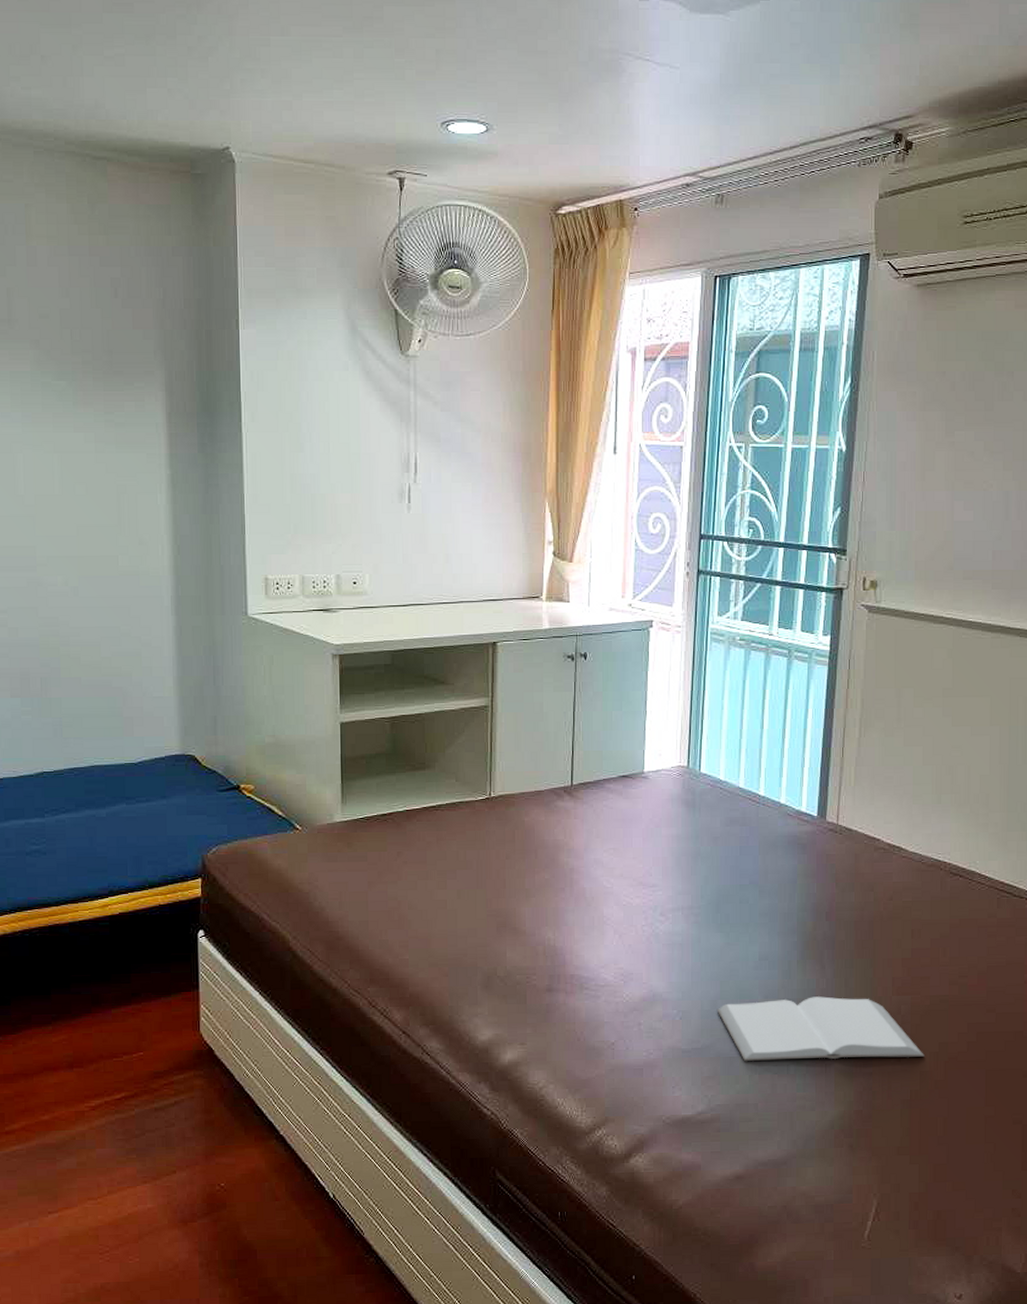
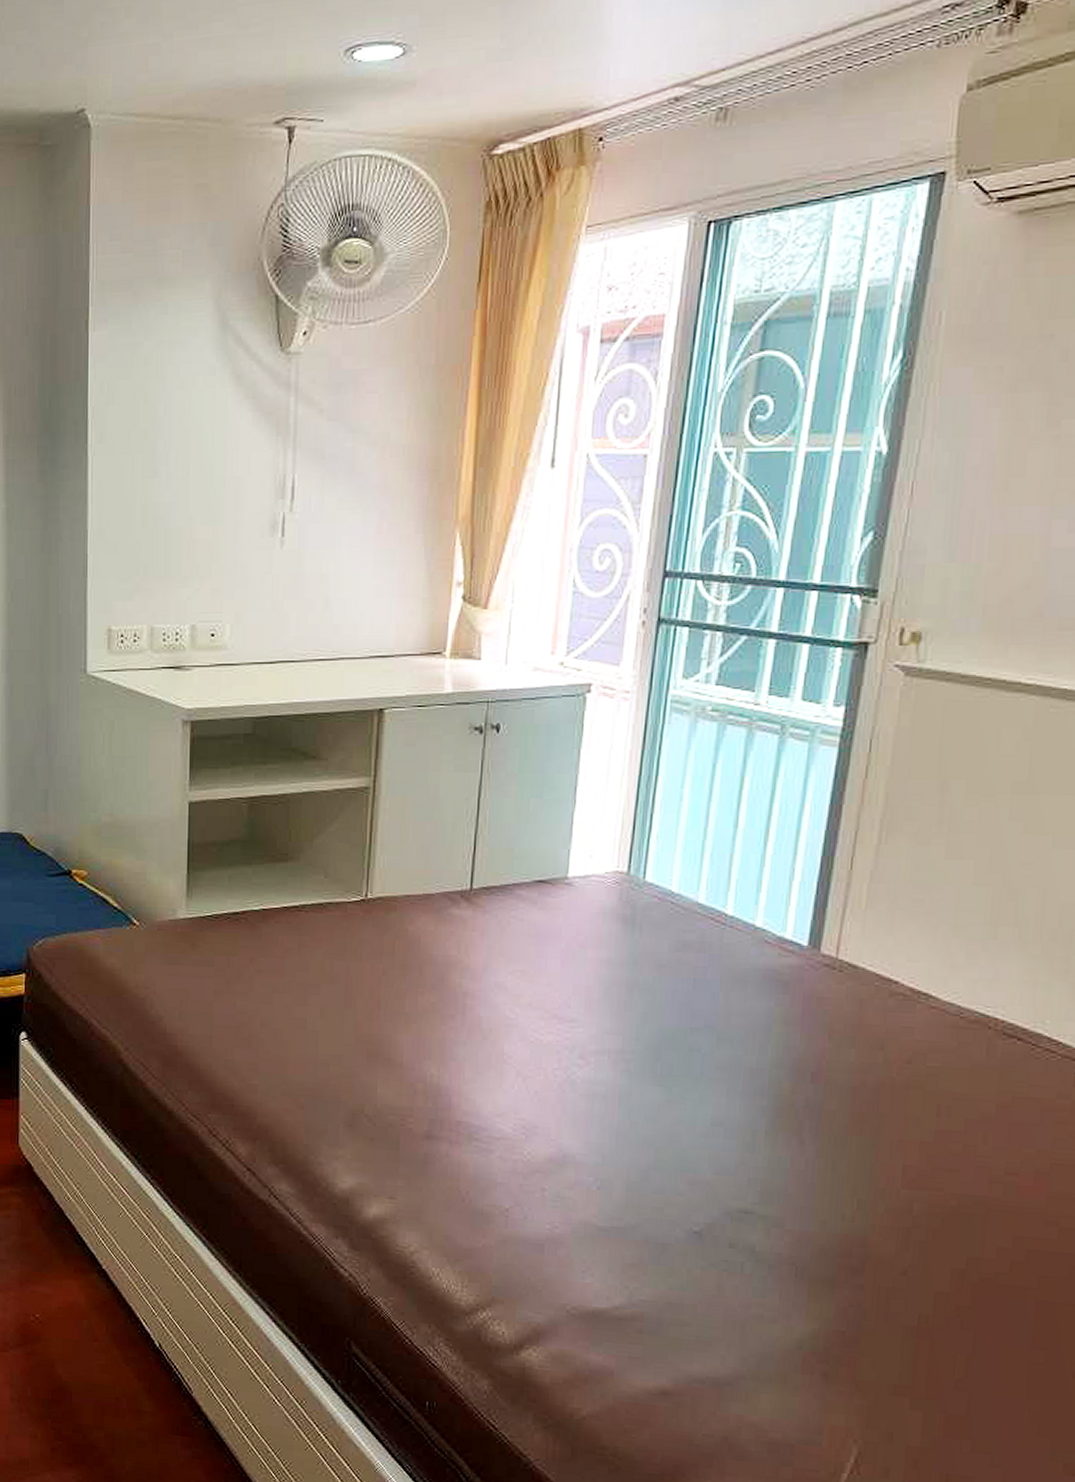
book: present [716,996,924,1061] -> none [648,1176,944,1273]

